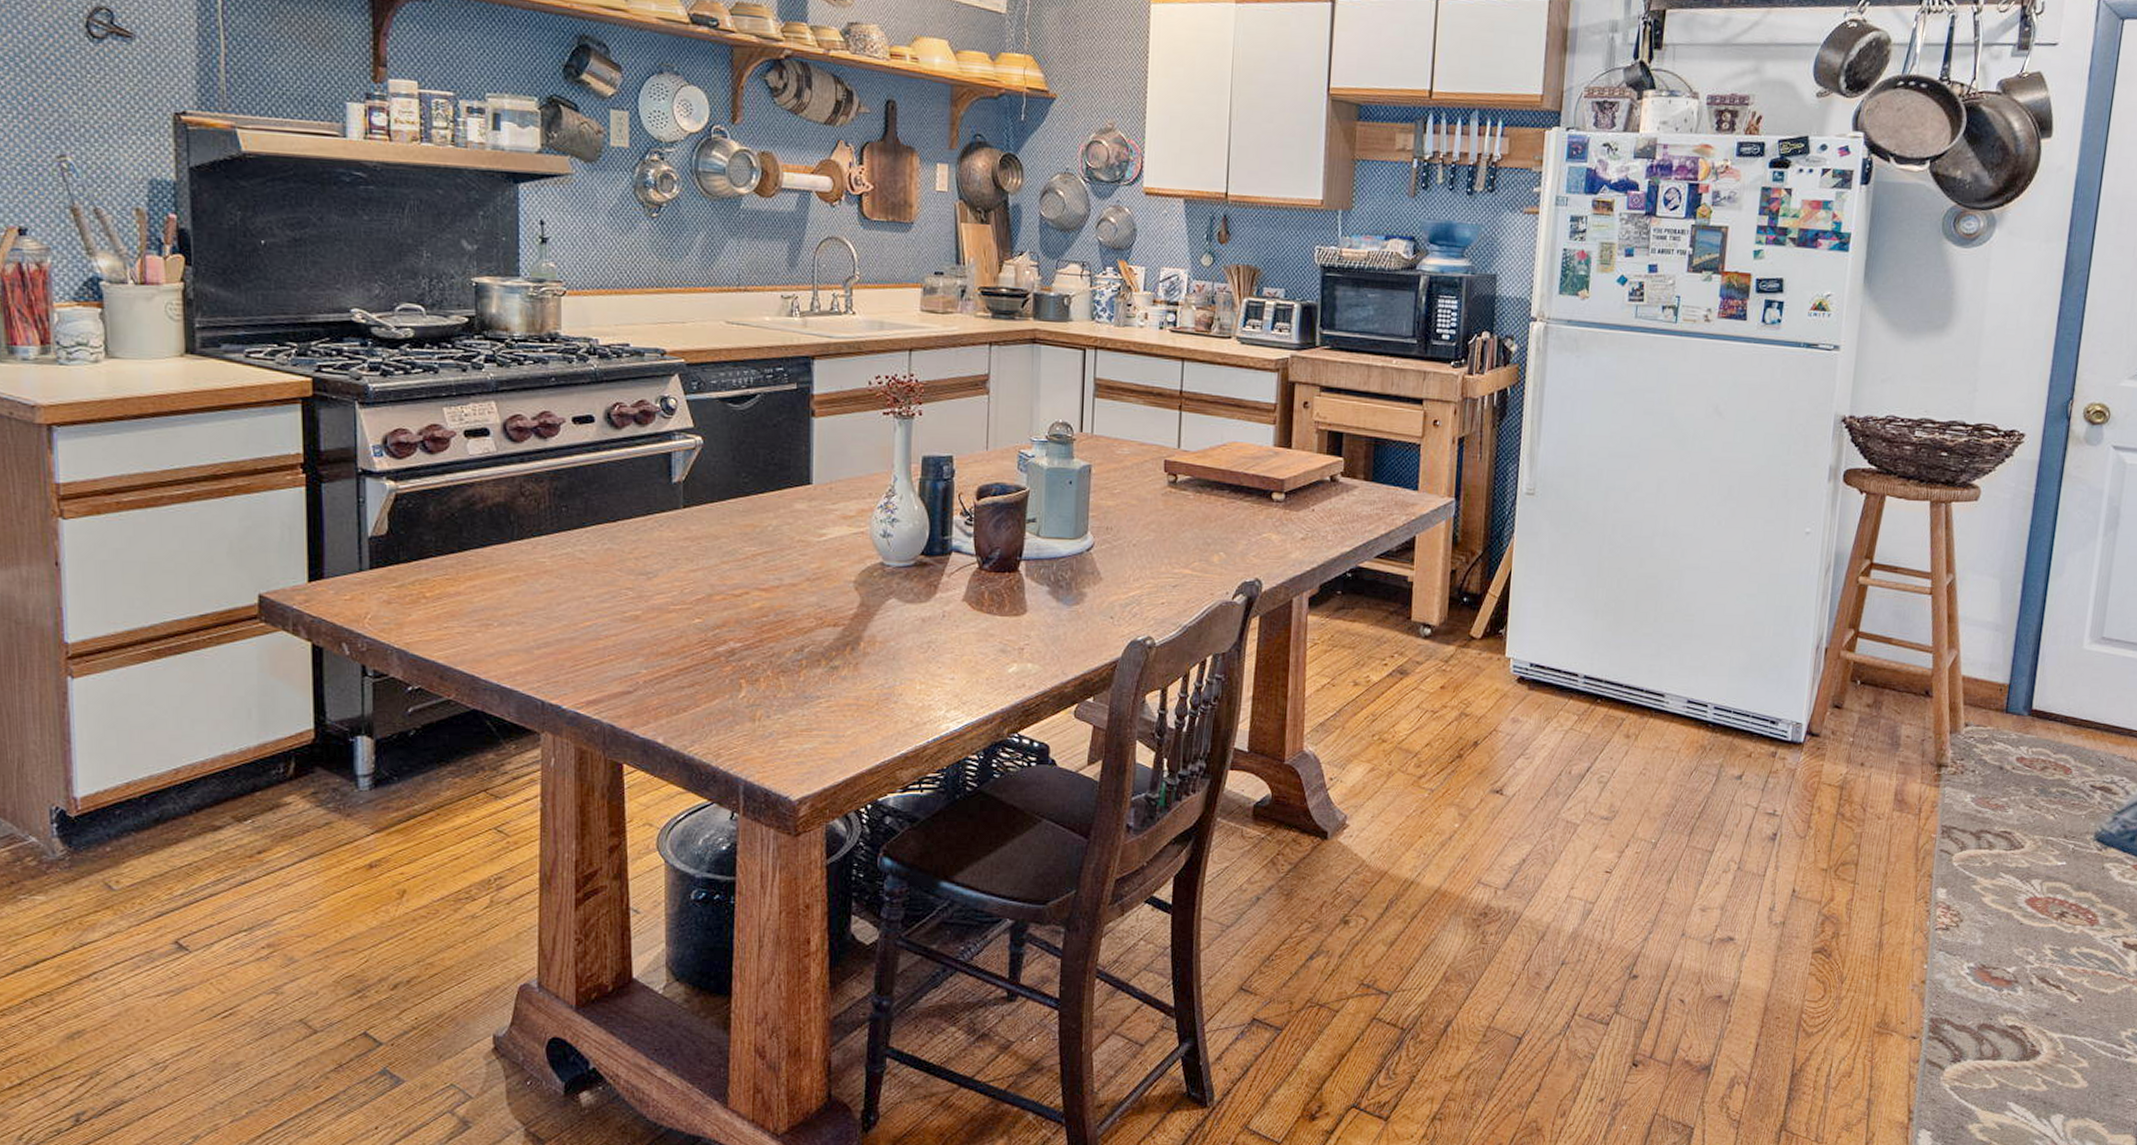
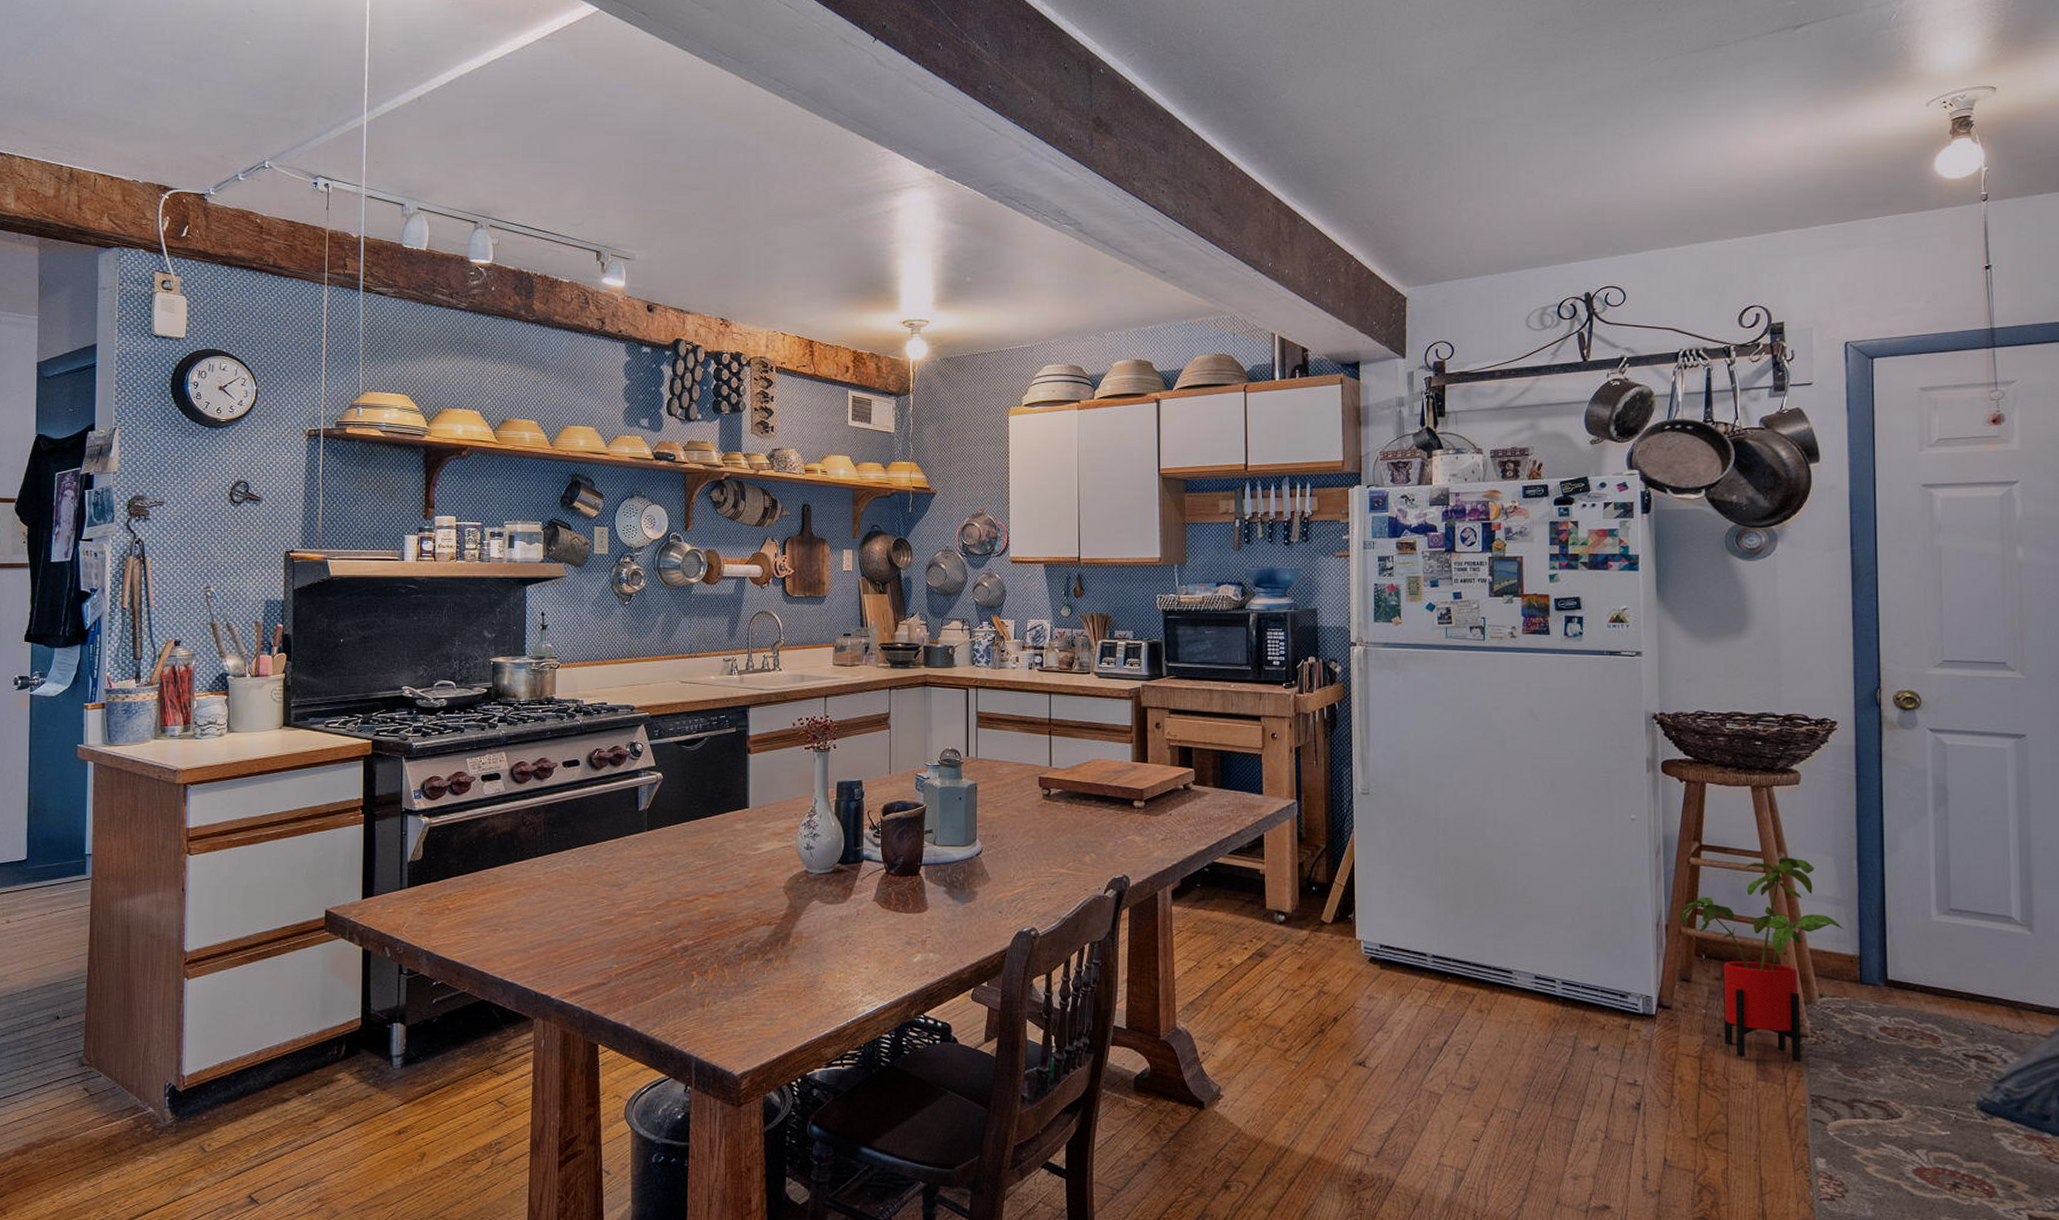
house plant: none [1840,578,1999,793] -> present [1679,857,1844,1062]

